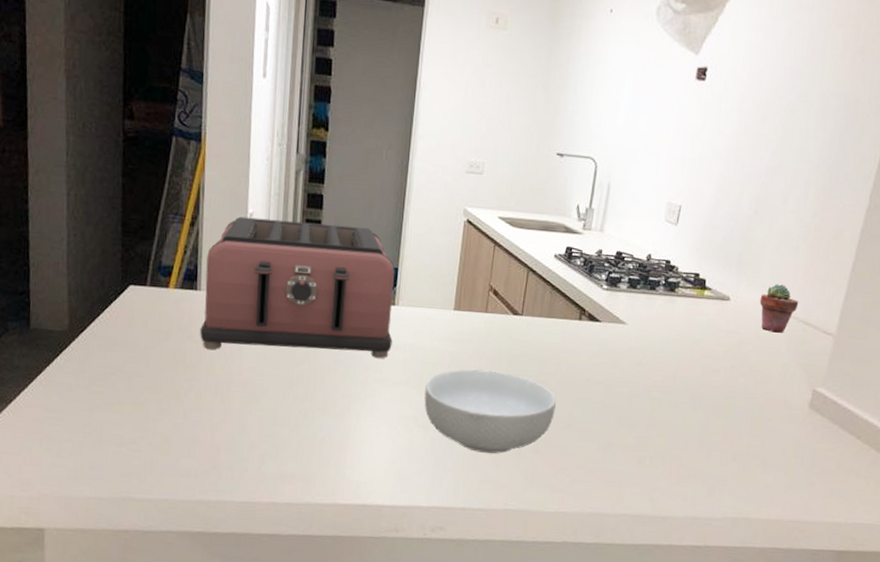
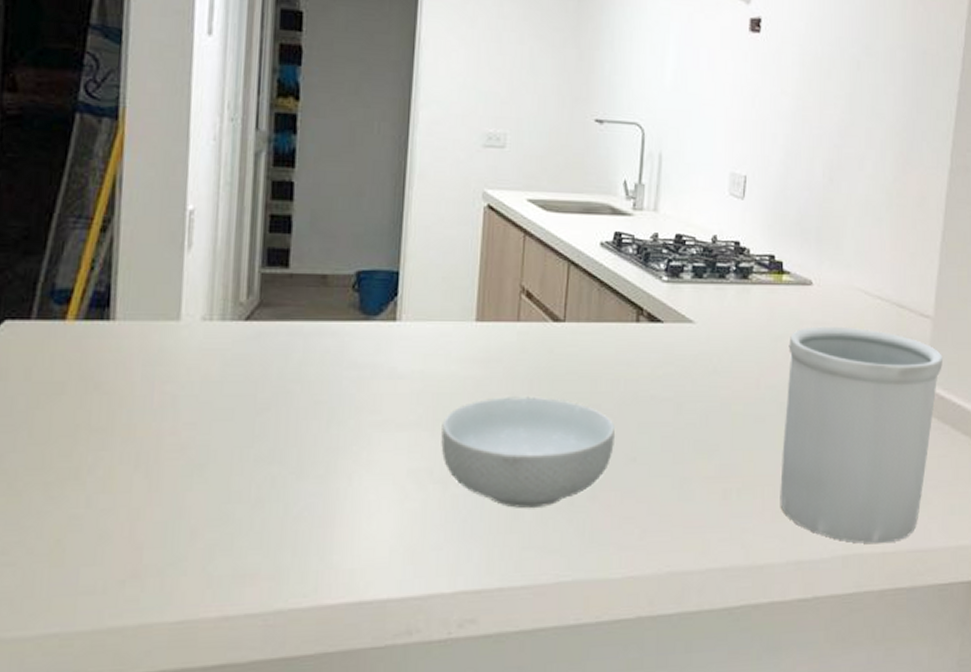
toaster: present [200,216,395,359] -> none [113,215,395,402]
utensil holder: none [684,335,840,513] -> present [780,326,942,544]
potted succulent: present [759,284,799,333] -> none [846,262,889,320]

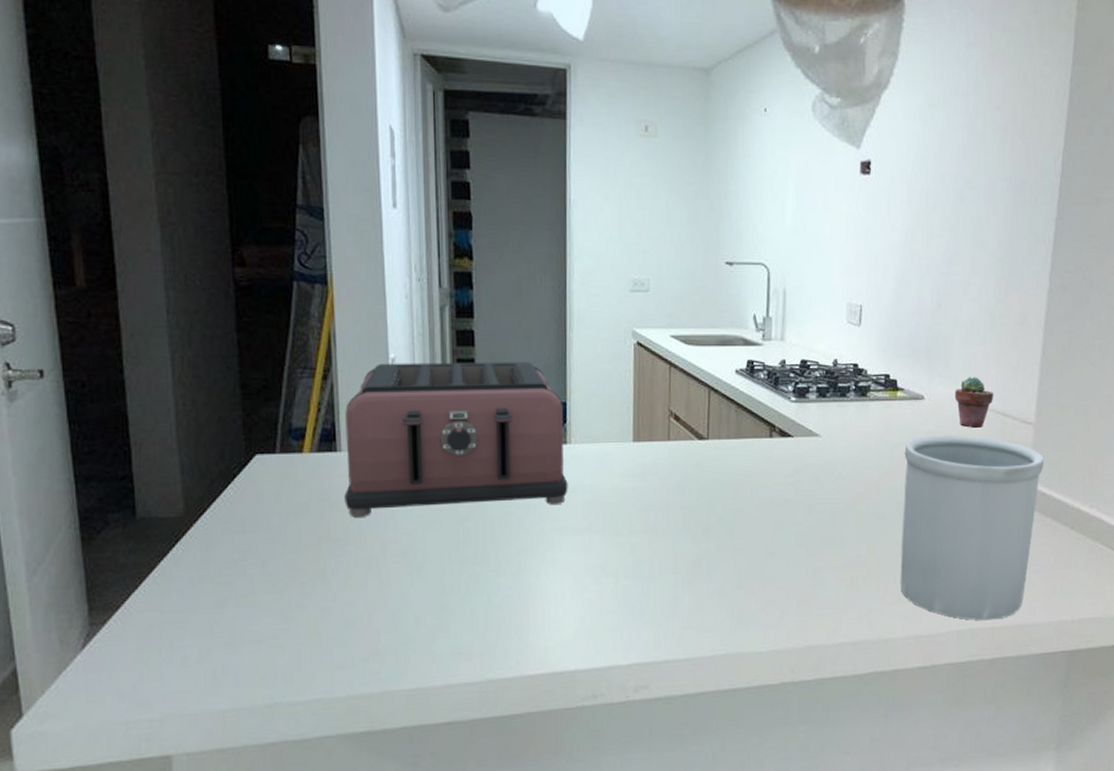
toaster: none [113,215,395,402] -> present [344,361,568,517]
cereal bowl: present [441,396,615,508] -> none [610,503,755,596]
potted succulent: none [846,262,889,320] -> present [954,377,994,428]

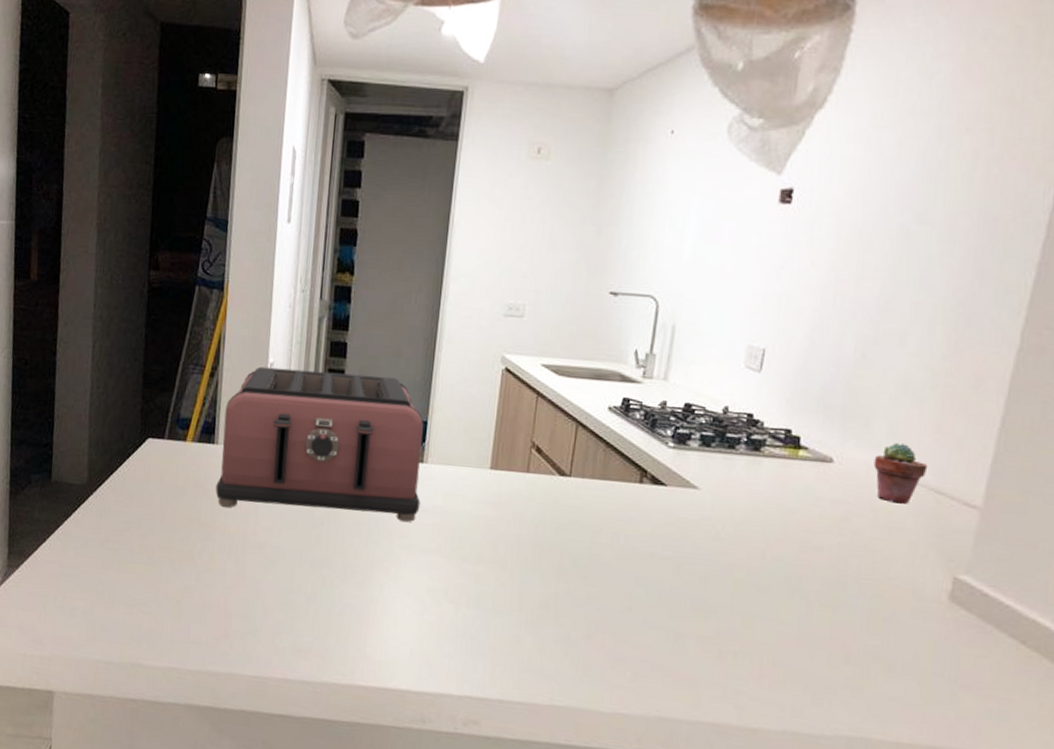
utensil holder: present [900,435,1044,621] -> none [779,504,990,735]

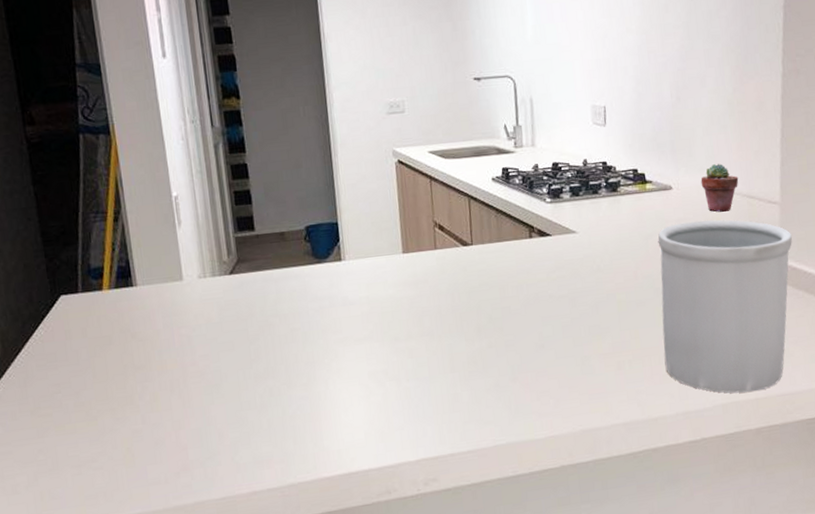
toaster: present [216,366,424,523] -> none [137,188,347,345]
utensil holder: none [779,504,990,735] -> present [657,219,792,393]

